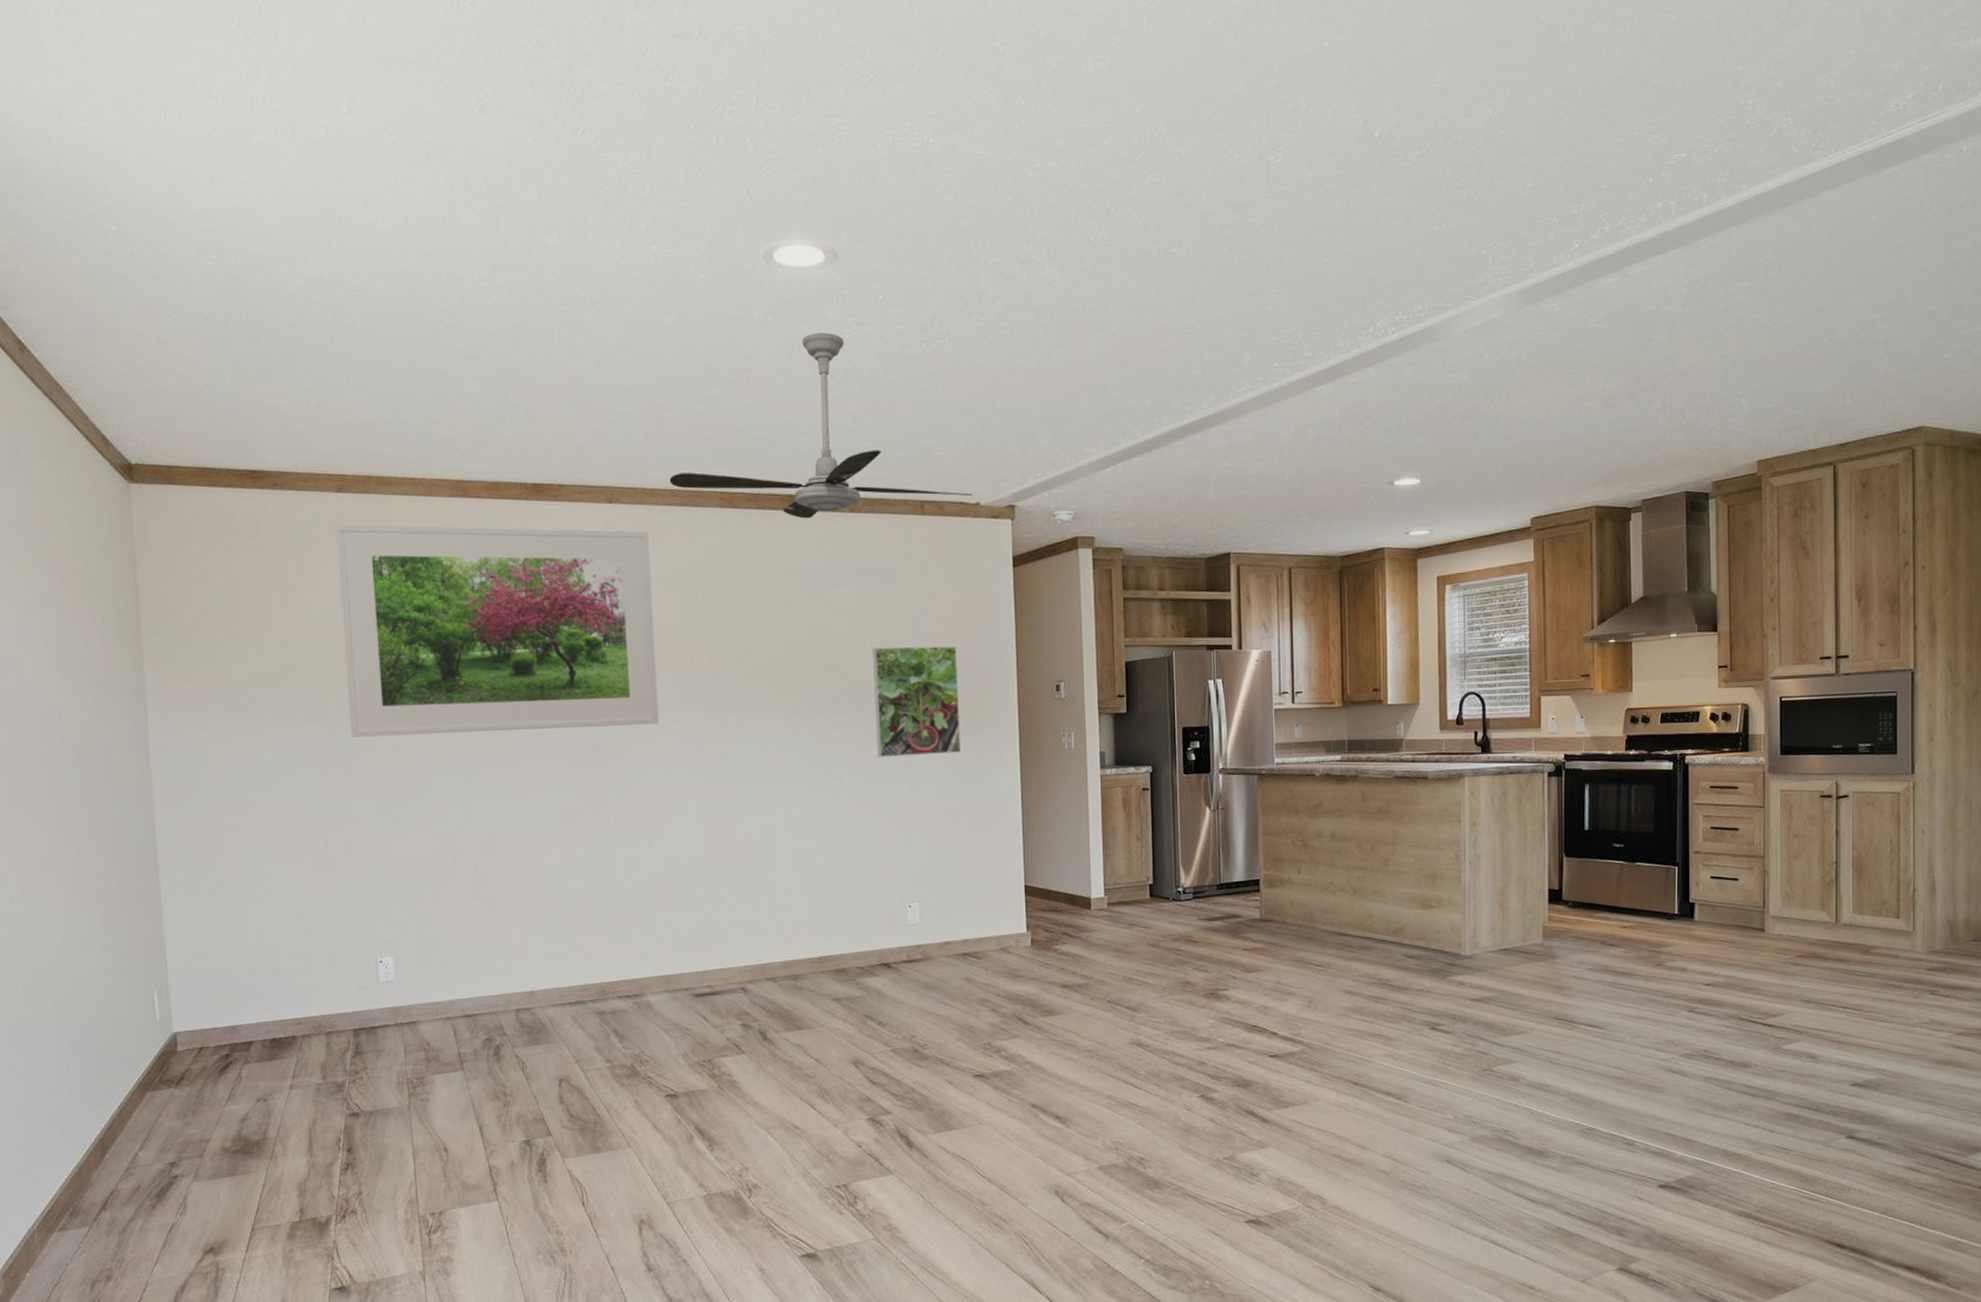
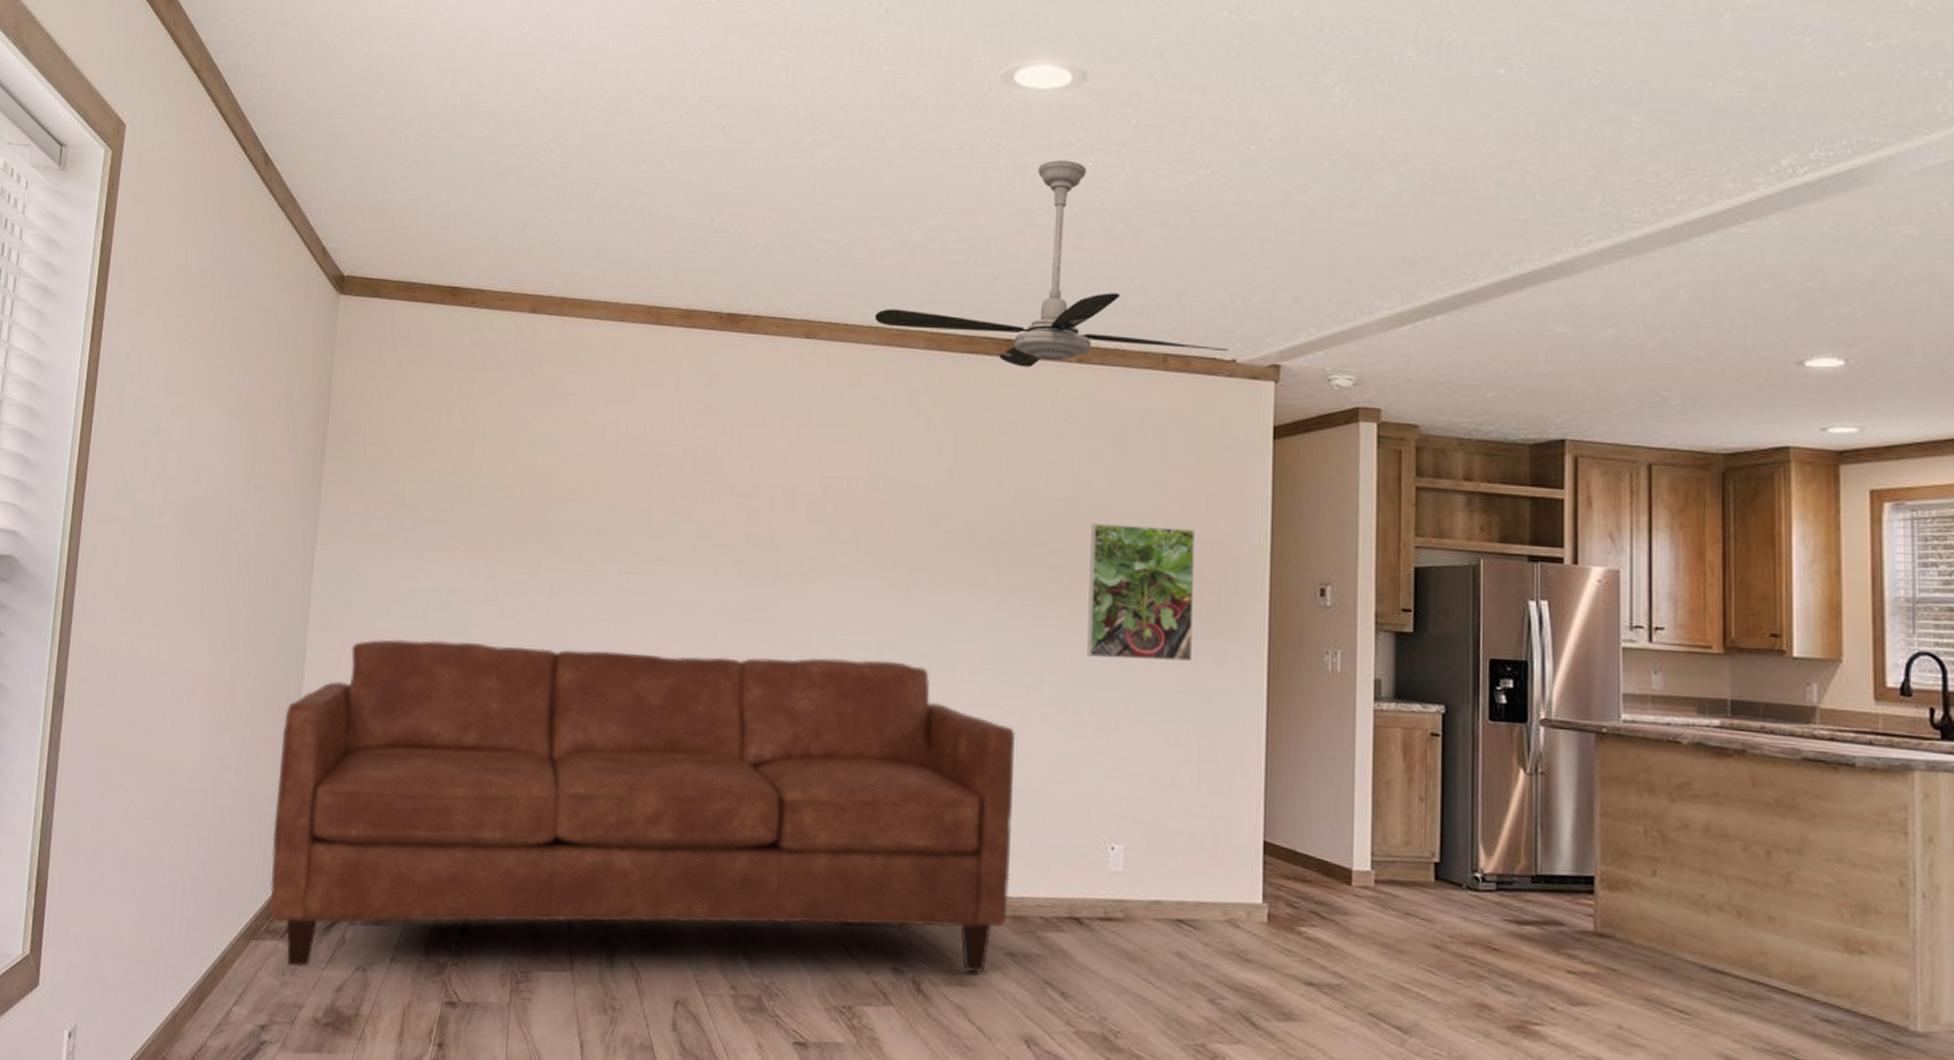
sofa: none [144,778,831,1109] -> present [270,639,1016,973]
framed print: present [336,524,660,737] -> none [509,347,845,591]

